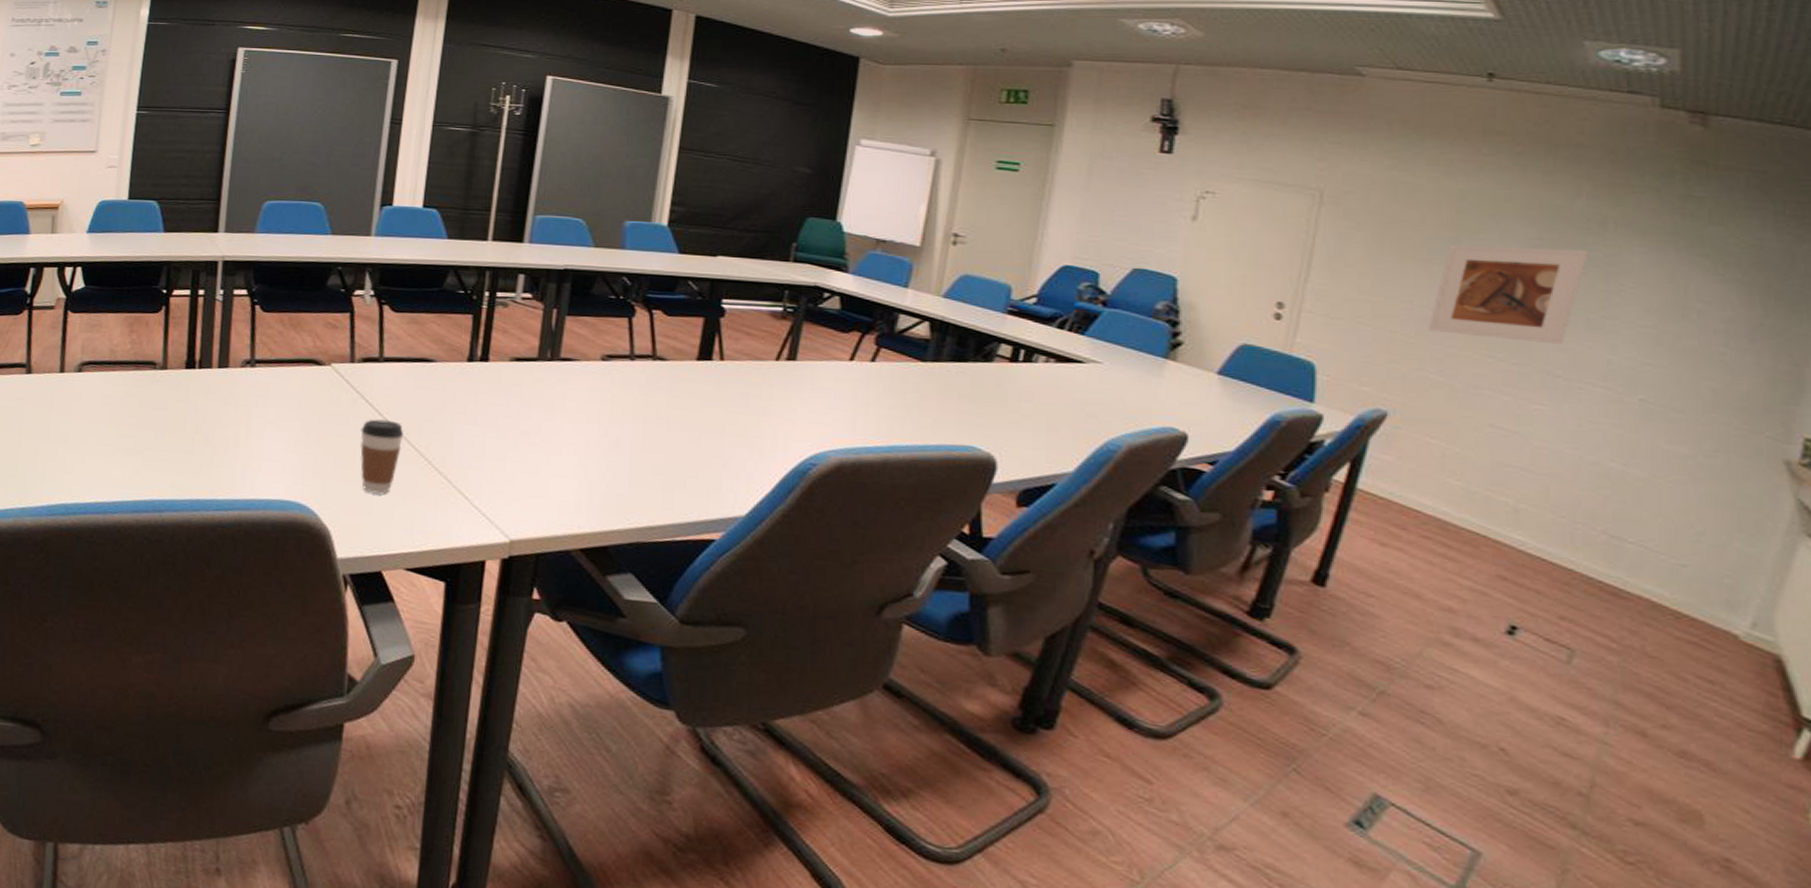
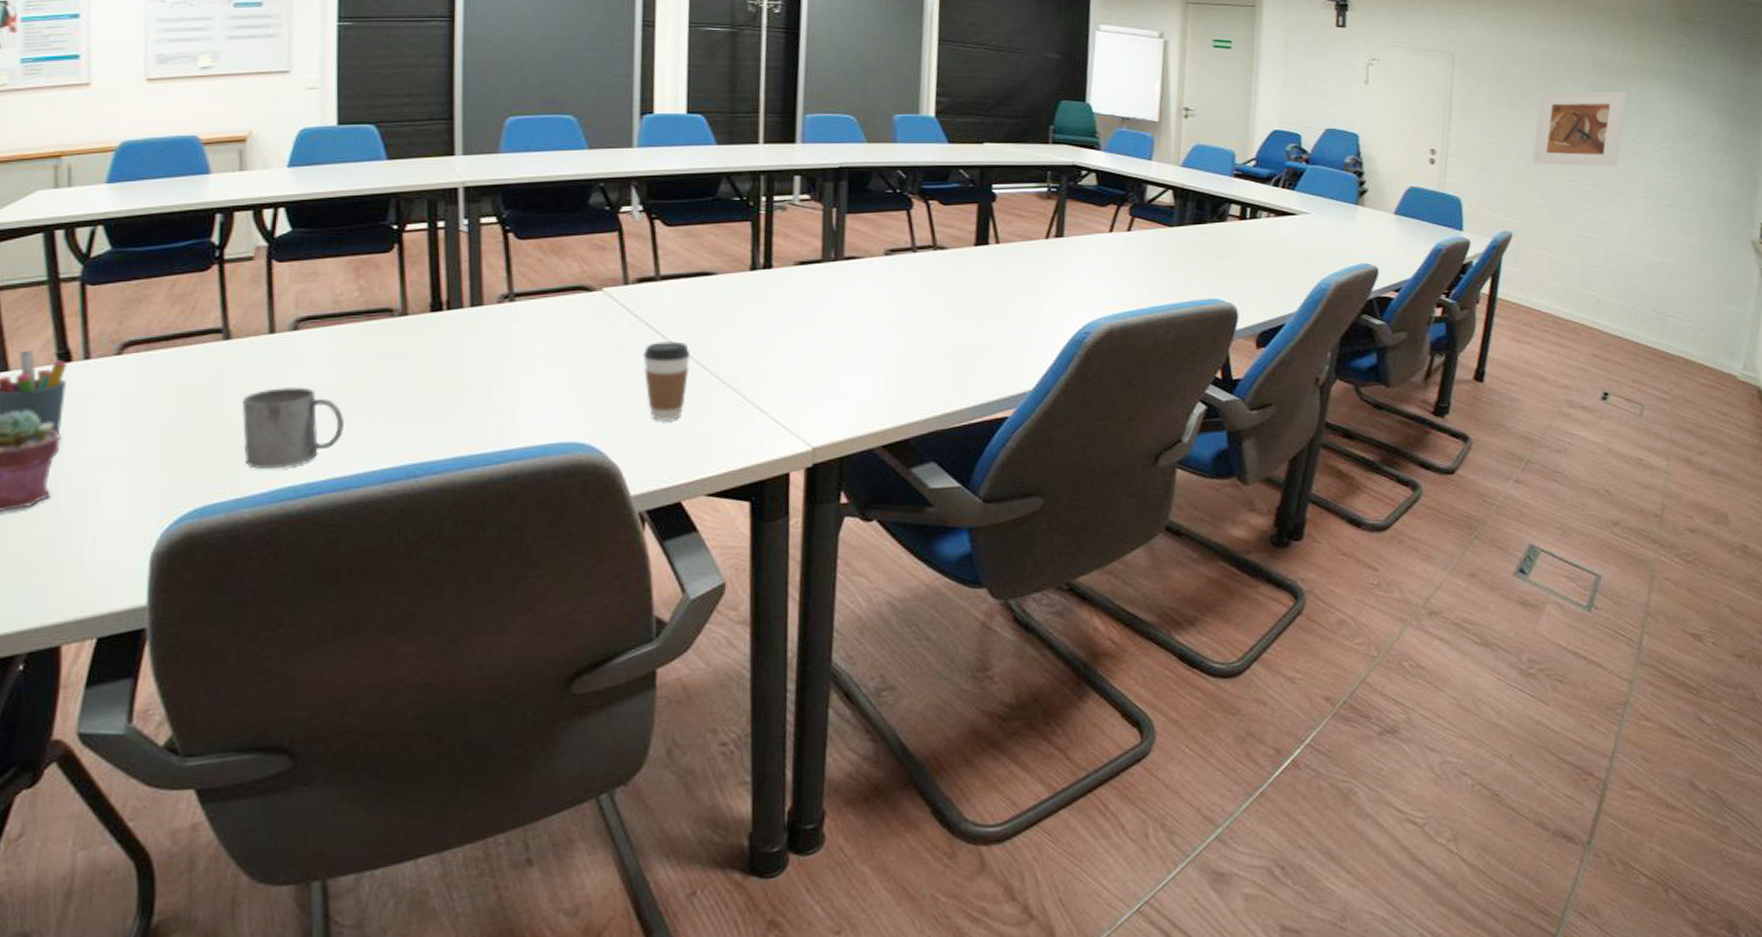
mug: none [31,418,109,487] -> present [242,387,344,470]

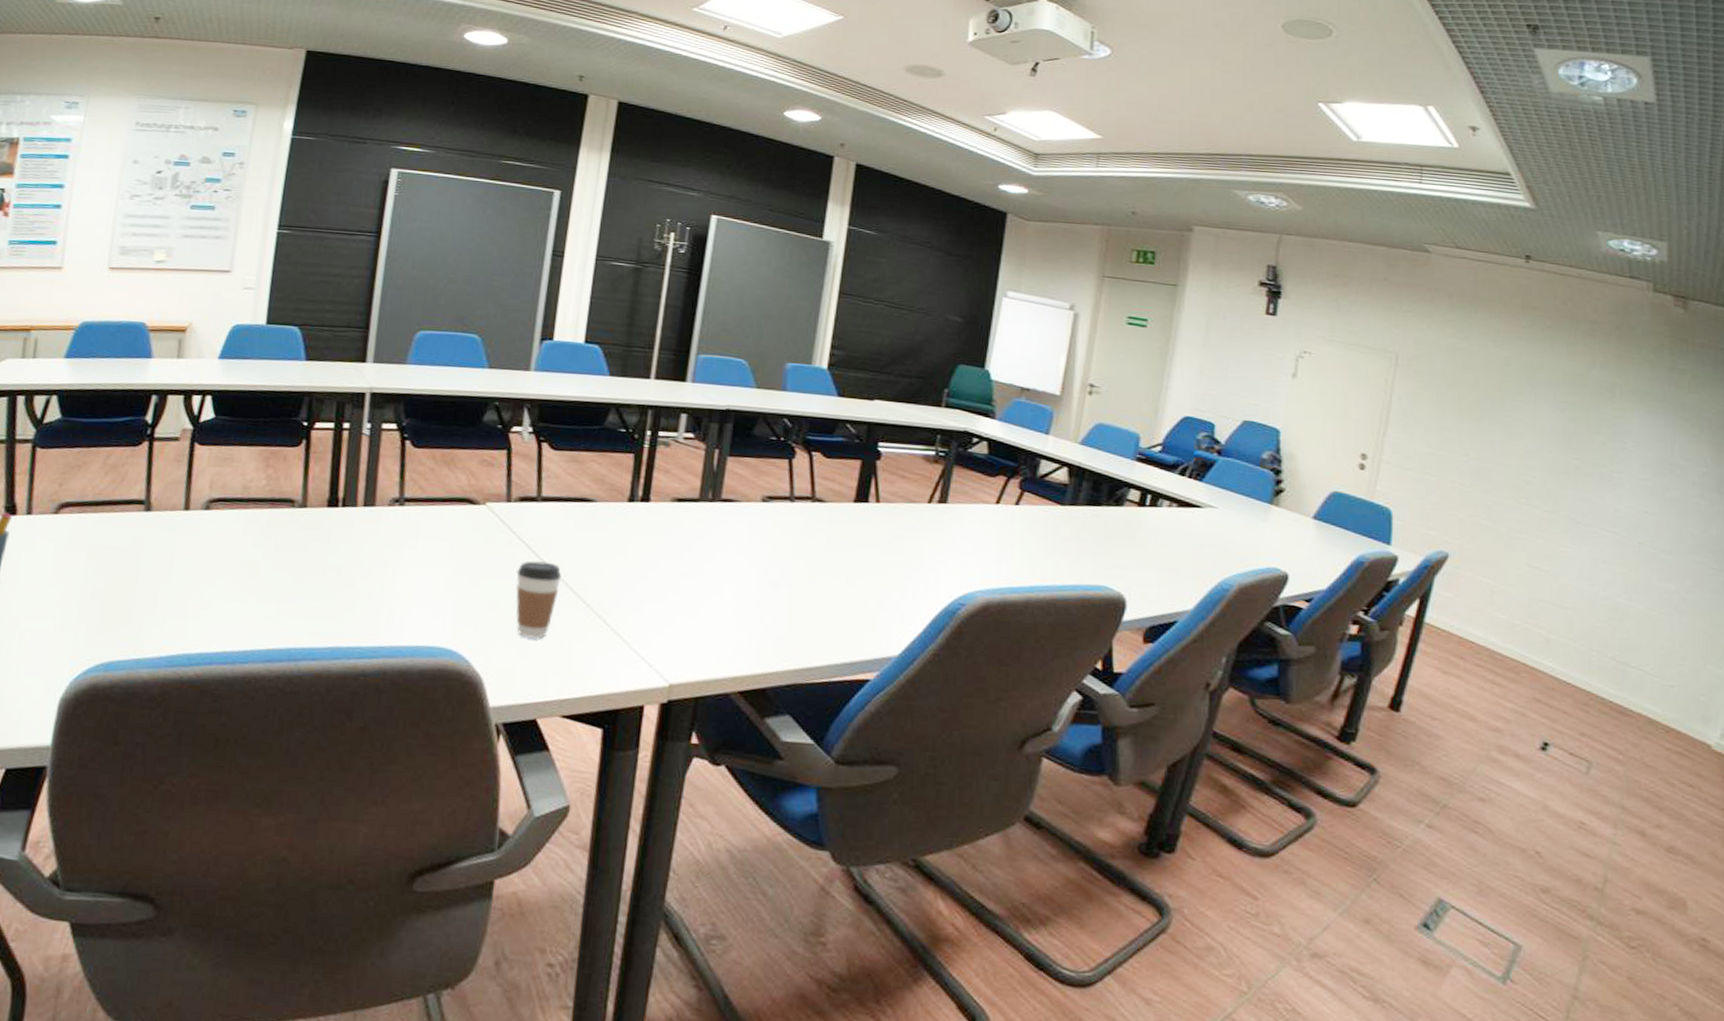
mug: present [242,387,344,470] -> none [149,560,239,636]
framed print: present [1532,91,1627,167] -> none [1481,405,1601,495]

